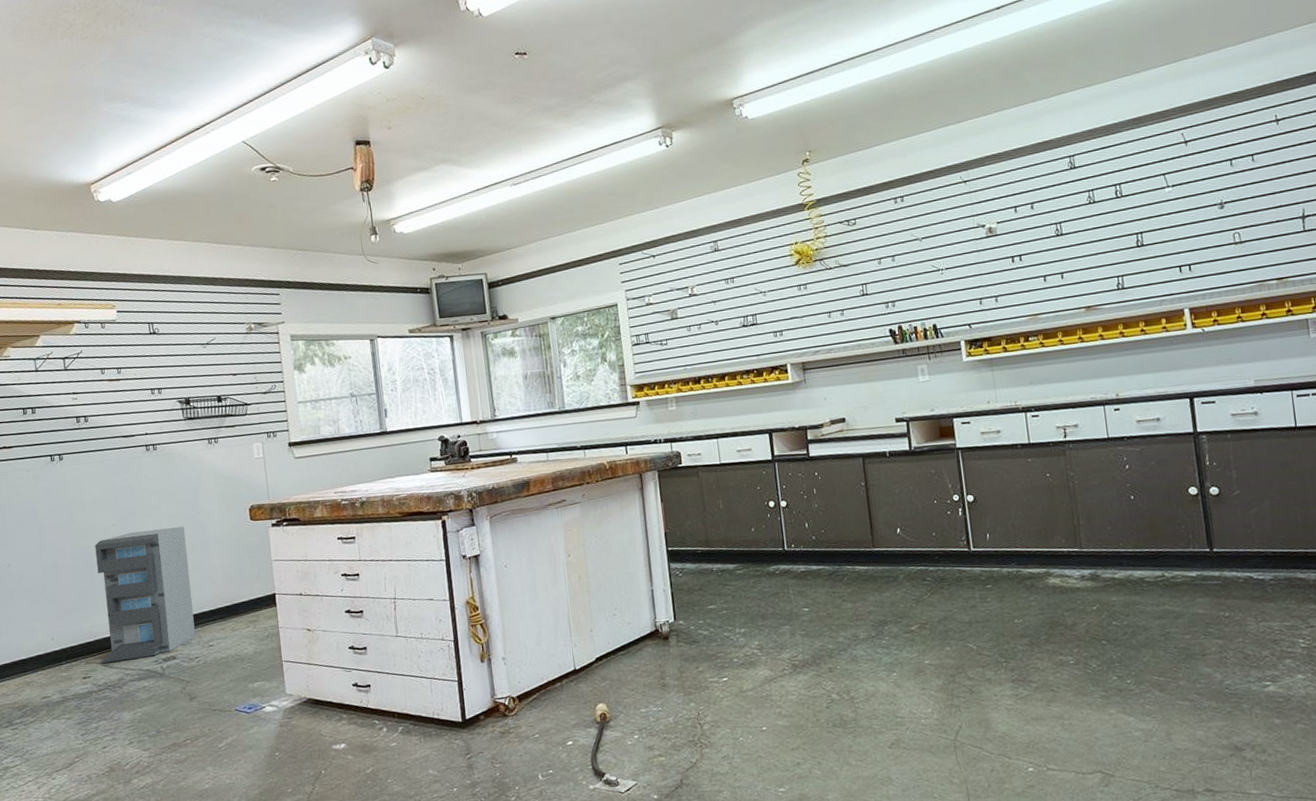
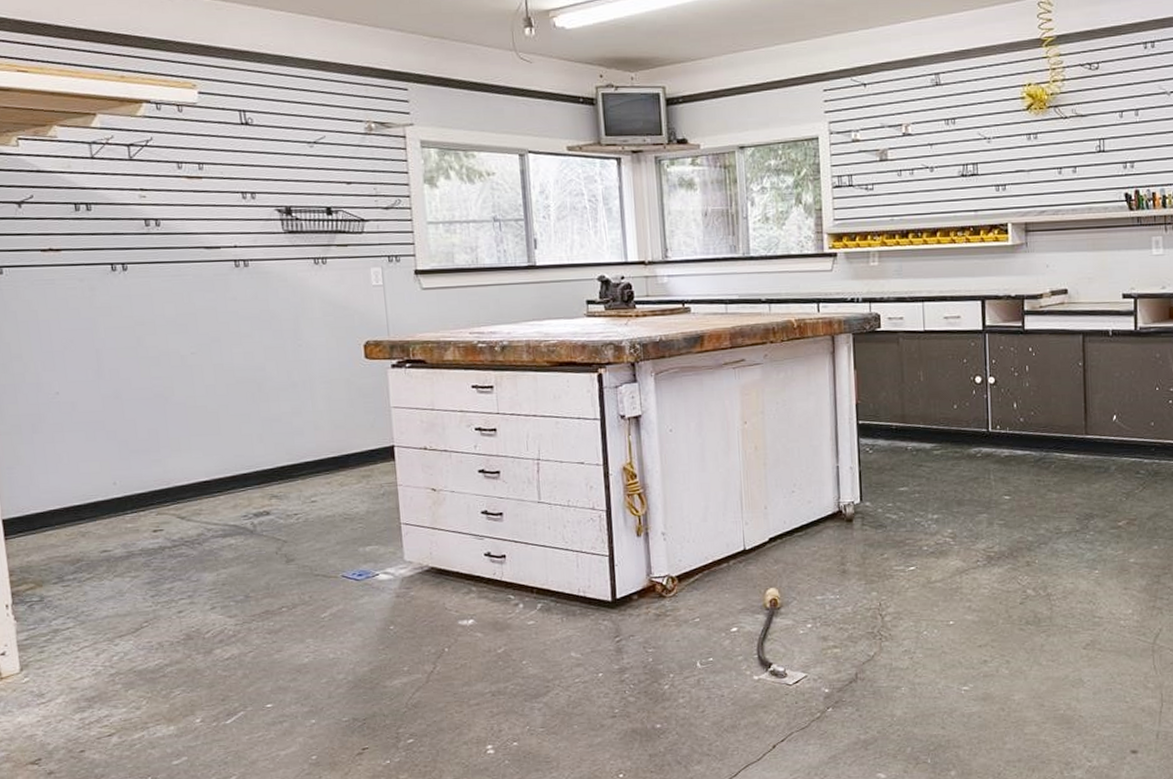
storage cabinet: present [95,526,196,663] -> none [168,360,295,515]

